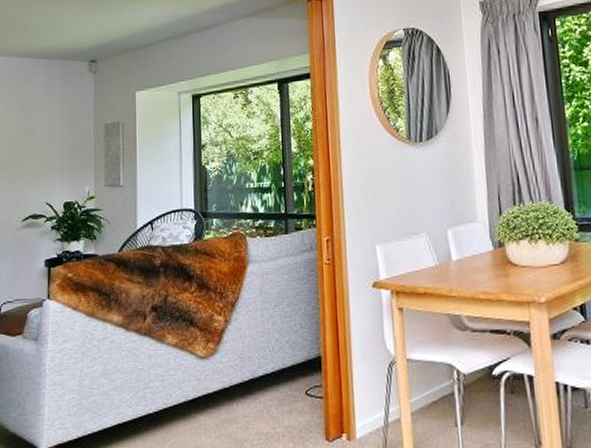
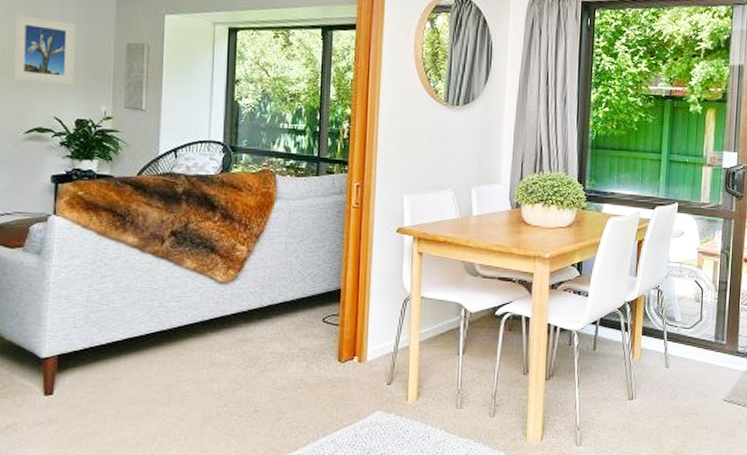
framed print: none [11,111,62,172] -> present [13,14,76,86]

